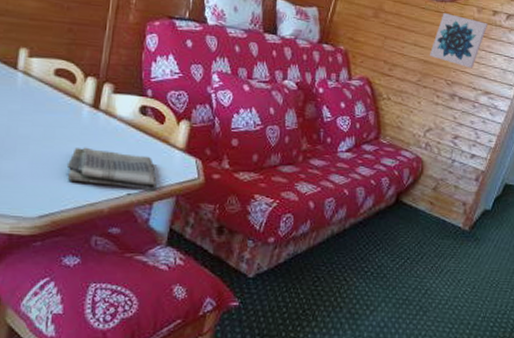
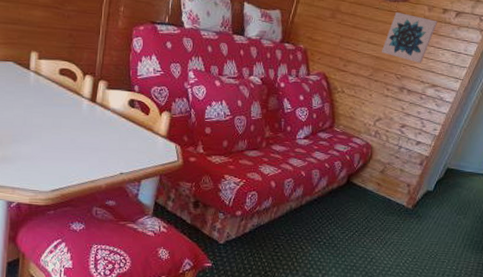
dish towel: present [66,147,158,190] -> none [71,134,145,170]

